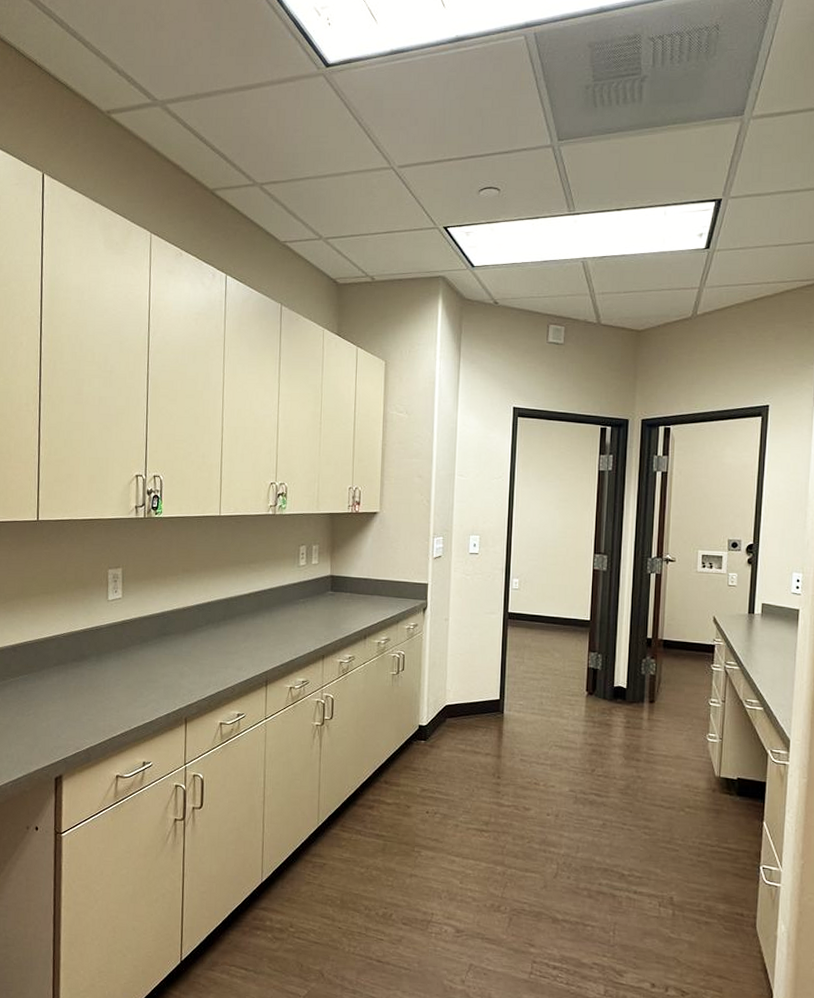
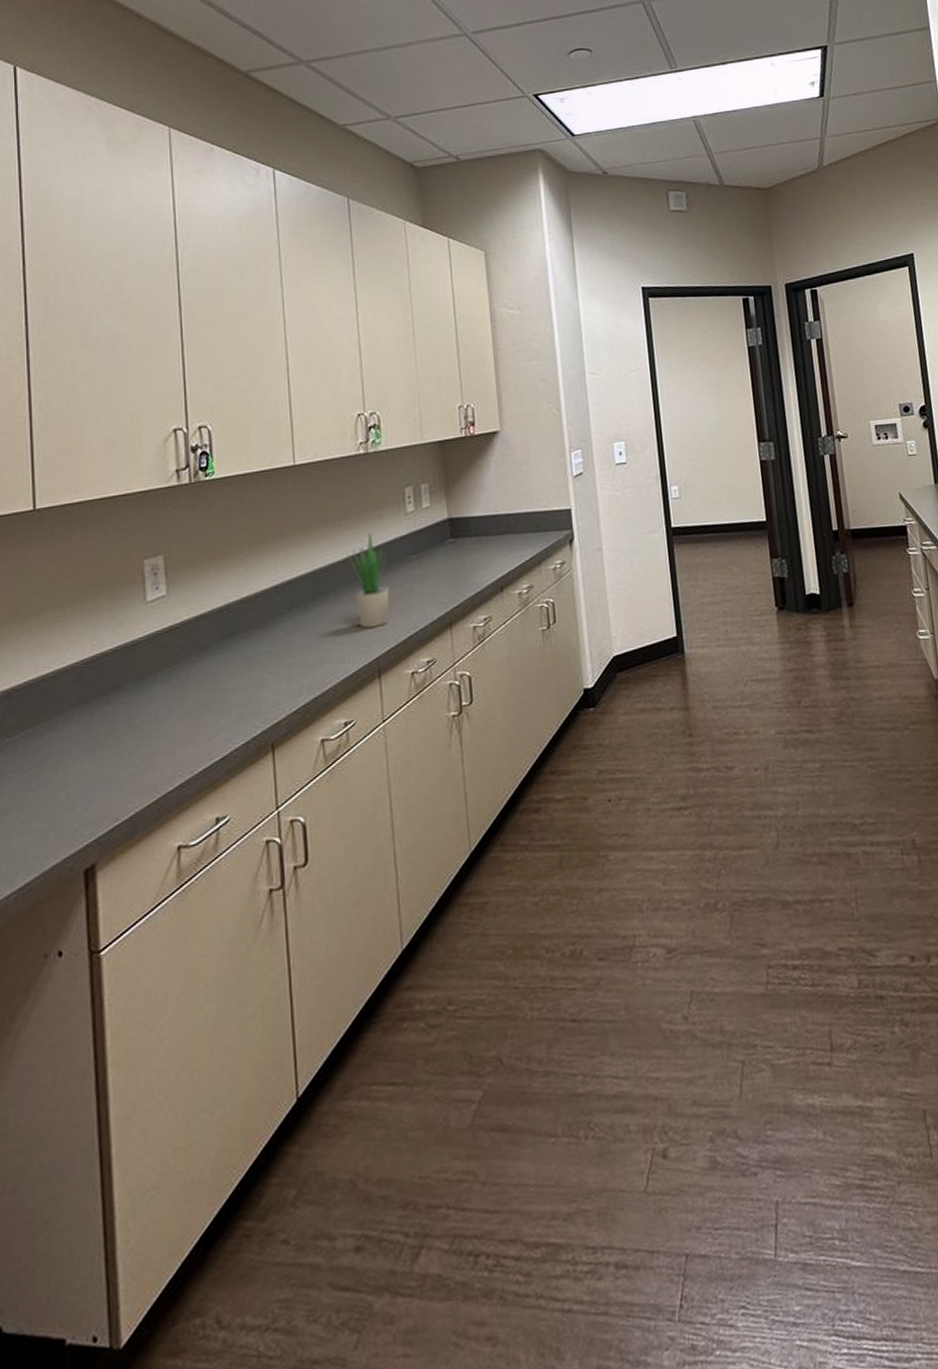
potted plant: none [252,577,280,649] -> present [347,533,390,629]

